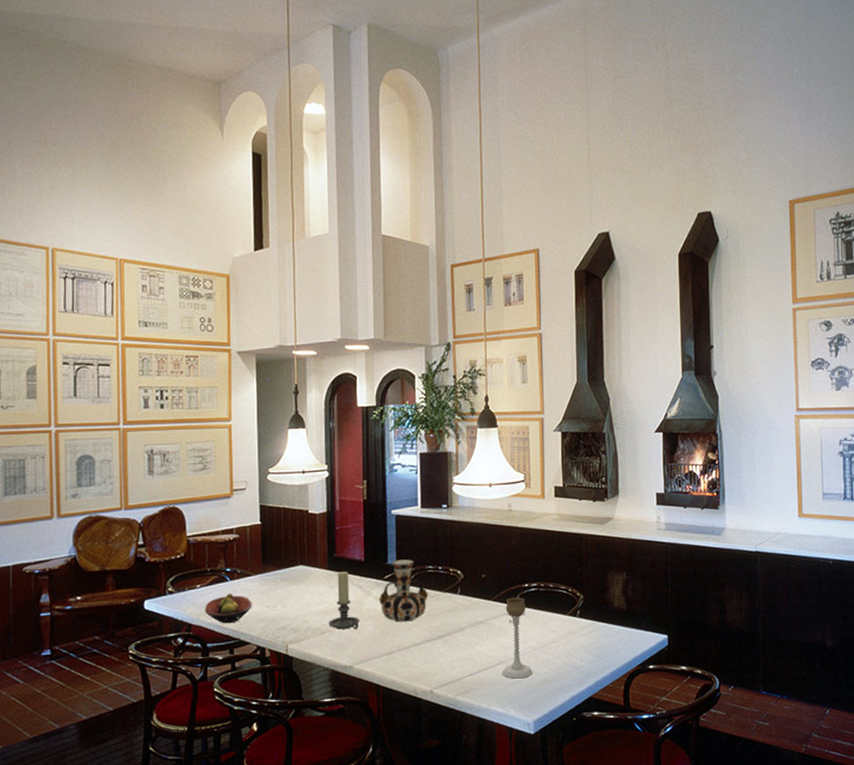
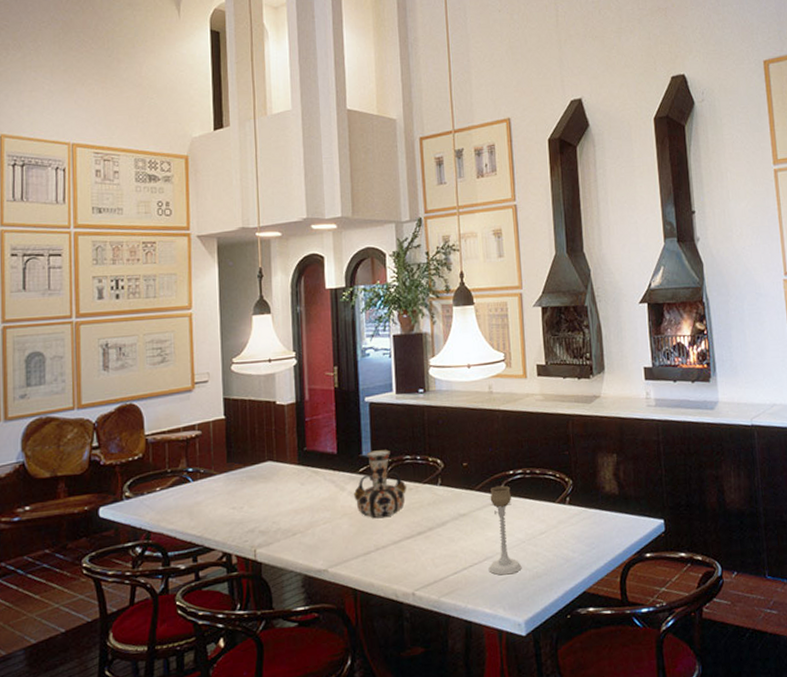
fruit bowl: present [205,593,252,624] -> none [165,495,217,529]
candle holder: present [329,571,360,630] -> none [300,466,334,530]

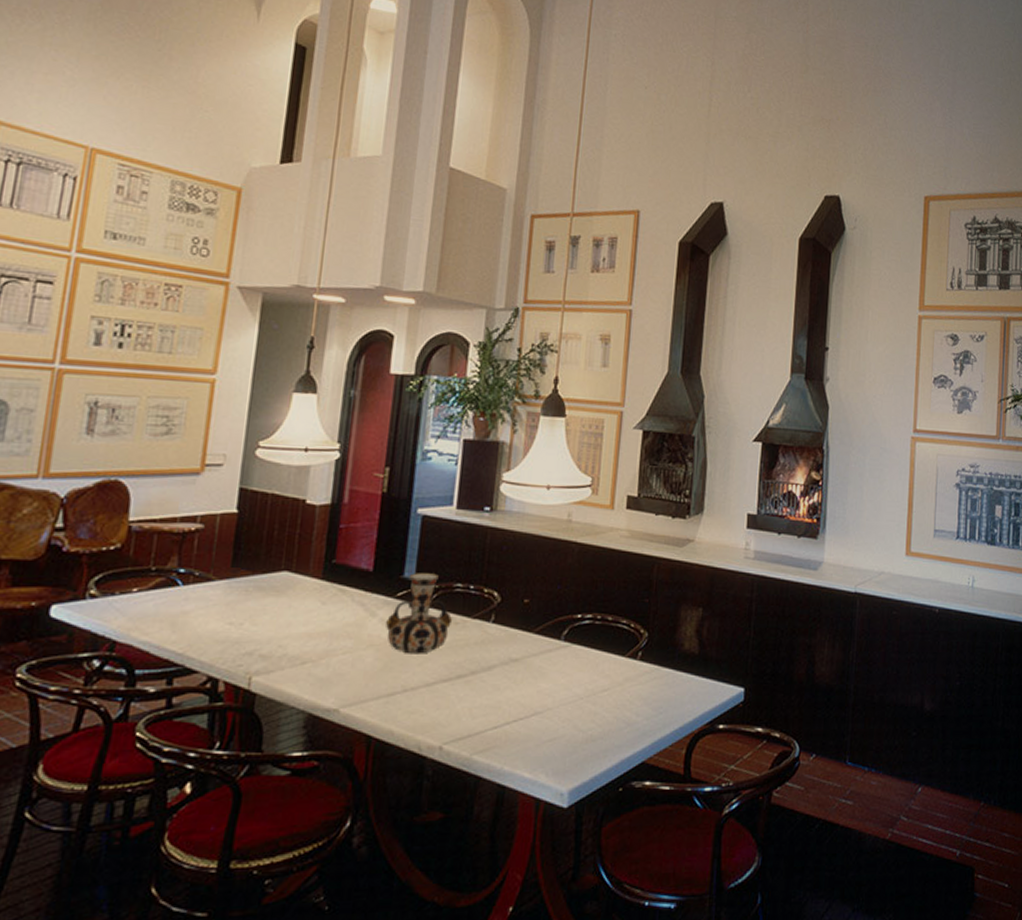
candle holder: present [488,485,522,576] -> none [535,630,576,735]

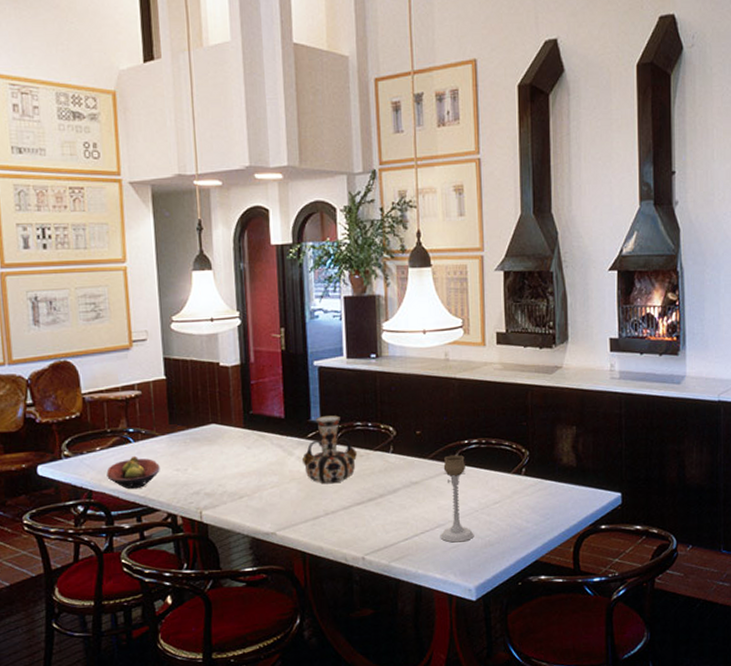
fruit bowl: none [139,602,210,644] -> present [106,455,160,490]
candle holder: none [535,630,576,735] -> present [440,455,474,543]

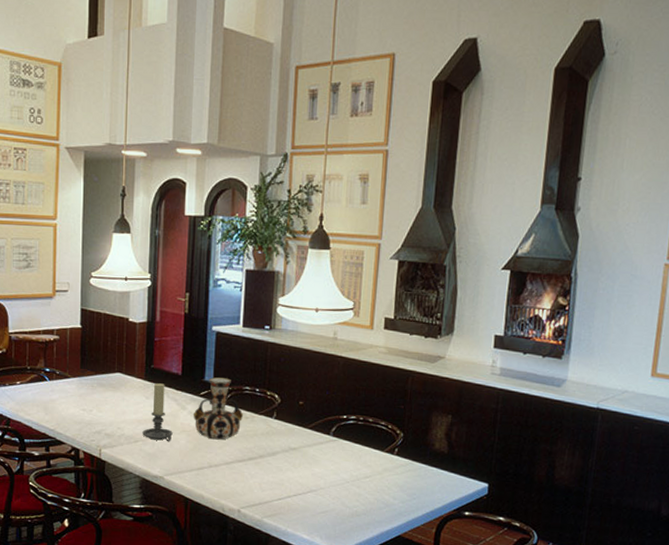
fruit bowl: present [106,455,160,490] -> none [23,392,69,422]
candle holder: none [247,430,282,494] -> present [142,383,173,441]
candle holder: present [440,455,474,543] -> none [311,427,343,509]

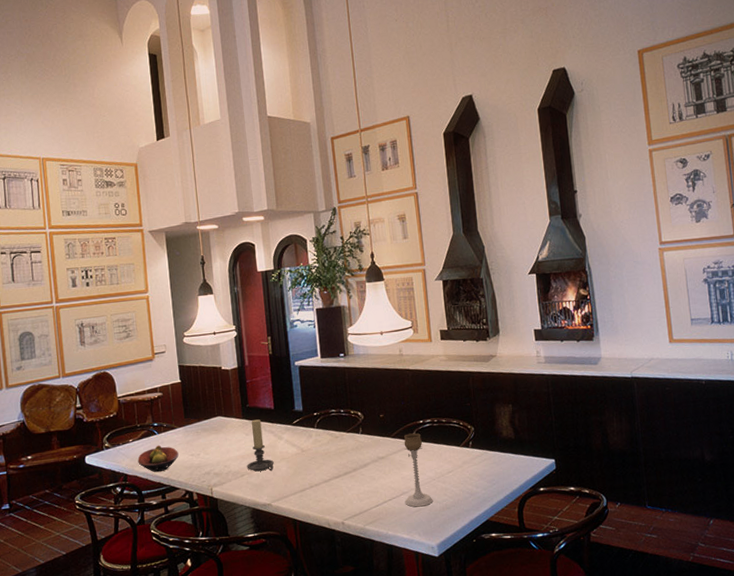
fruit bowl: none [23,392,69,422] -> present [138,445,179,473]
vase: present [193,377,244,440] -> none [289,405,334,462]
candle holder: none [311,427,343,509] -> present [404,433,433,507]

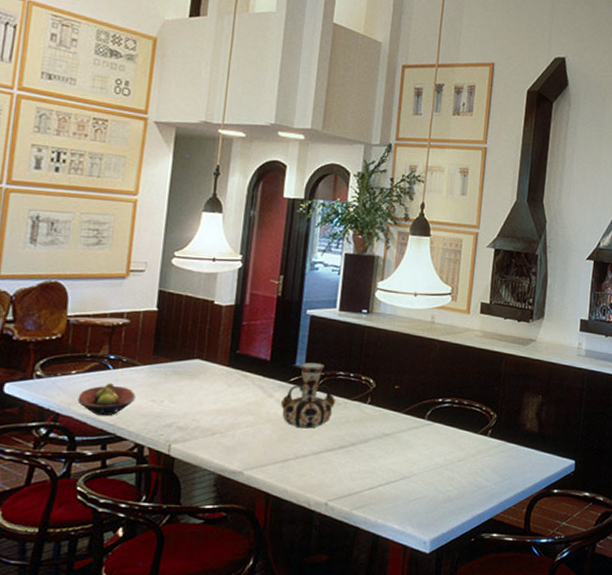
candle holder: present [247,419,274,472] -> none [221,370,257,432]
vase: none [289,405,334,462] -> present [280,362,336,429]
candle holder: present [404,433,433,507] -> none [403,411,437,495]

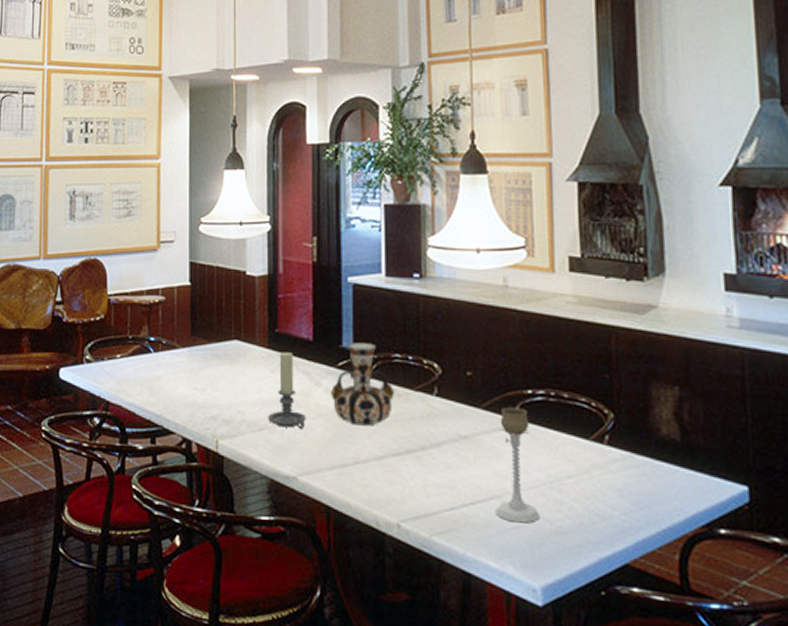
fruit bowl: present [77,382,136,416] -> none [125,367,178,406]
candle holder: none [221,370,257,432] -> present [268,352,306,429]
candle holder: none [403,411,437,495] -> present [495,407,540,524]

